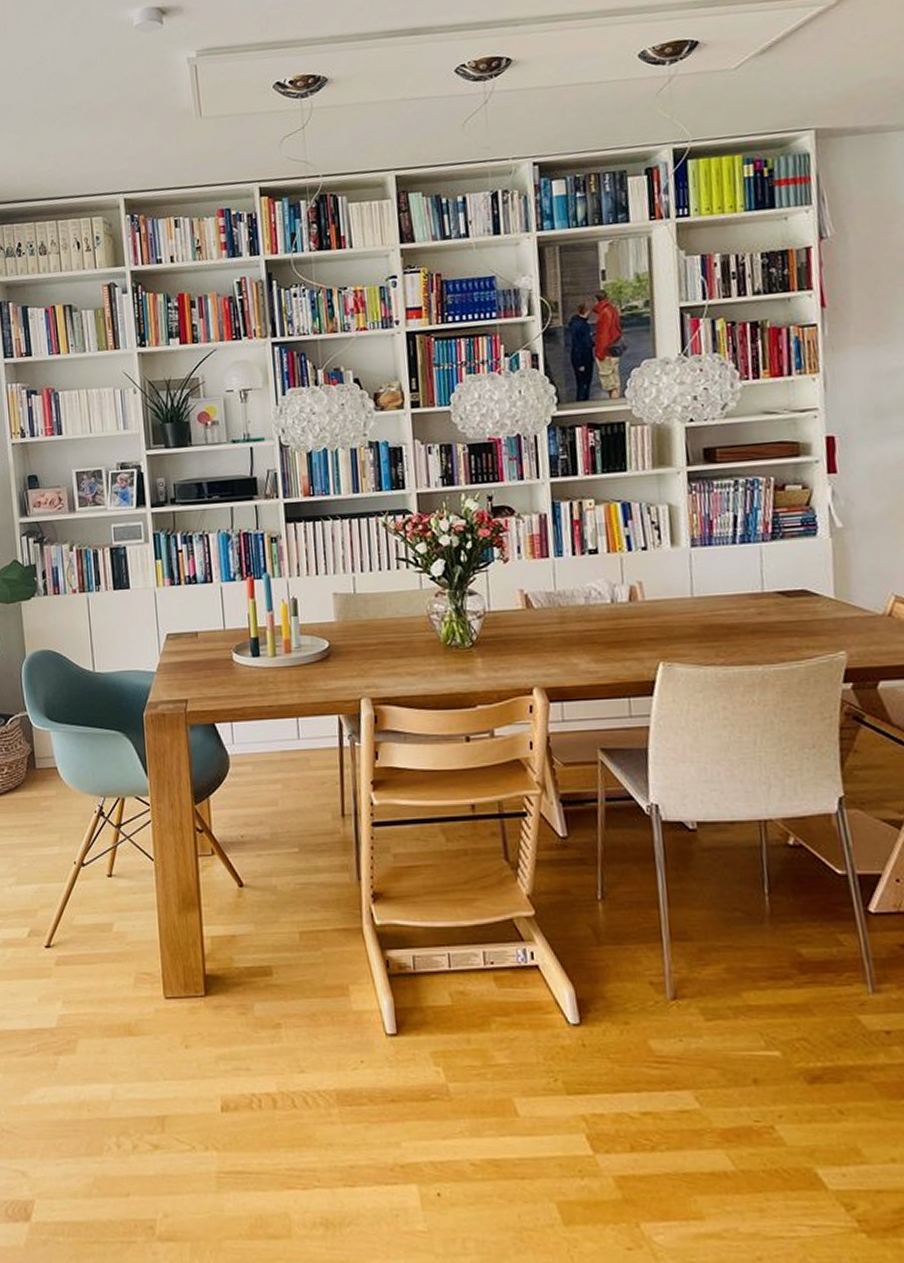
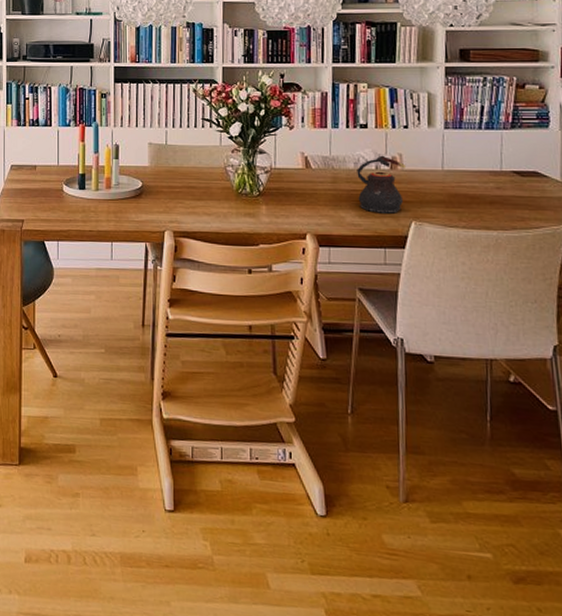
teapot: none [588,585,648,656] -> present [357,155,407,214]

